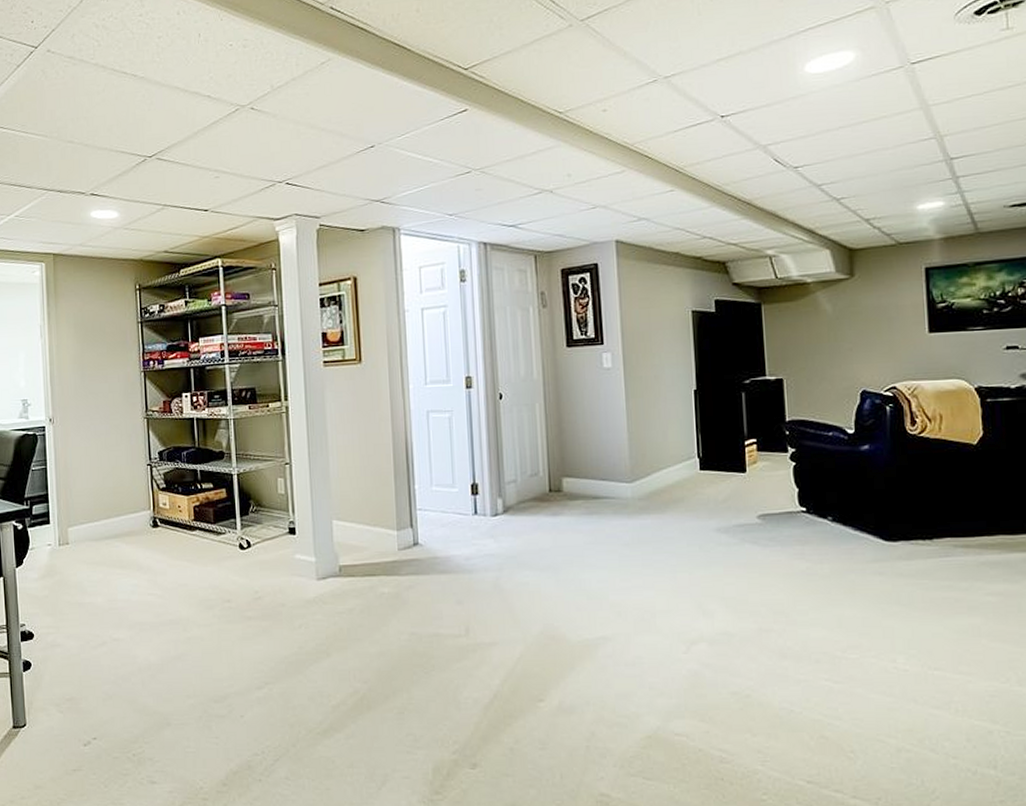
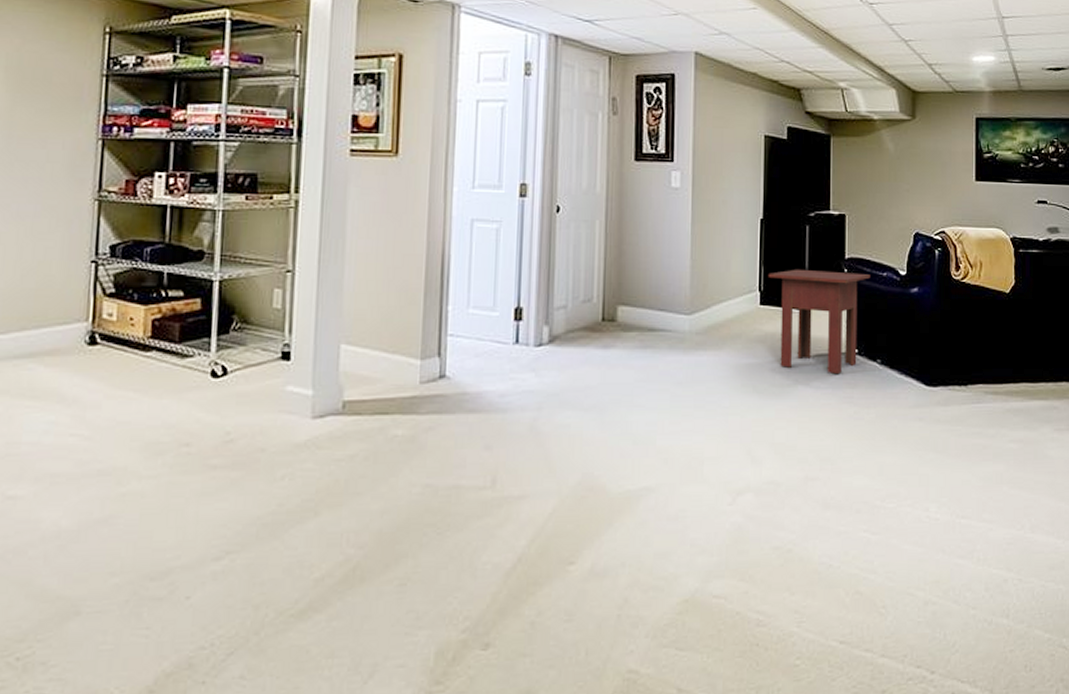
side table: none [705,434,815,532] -> present [768,269,870,373]

